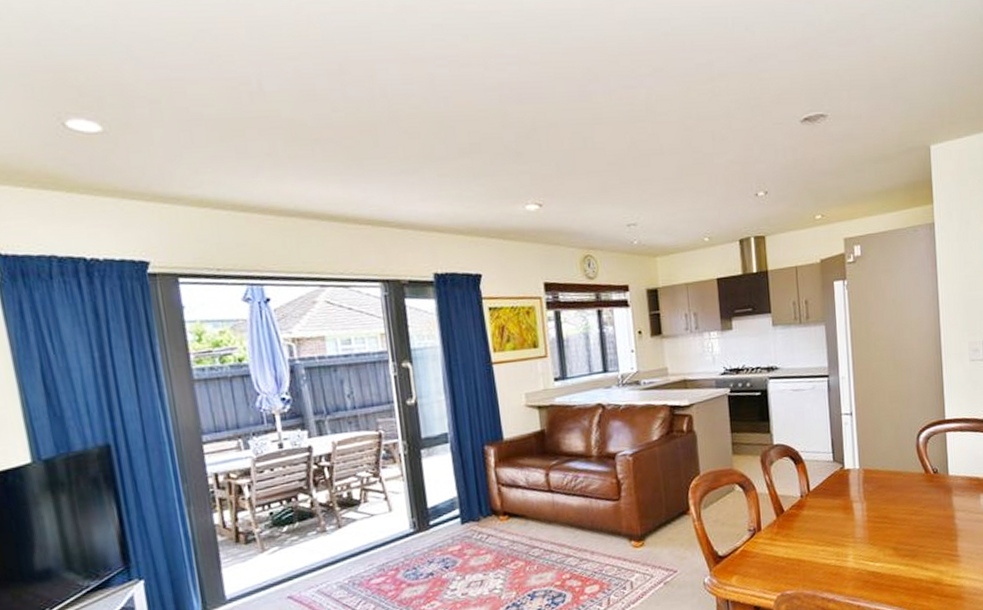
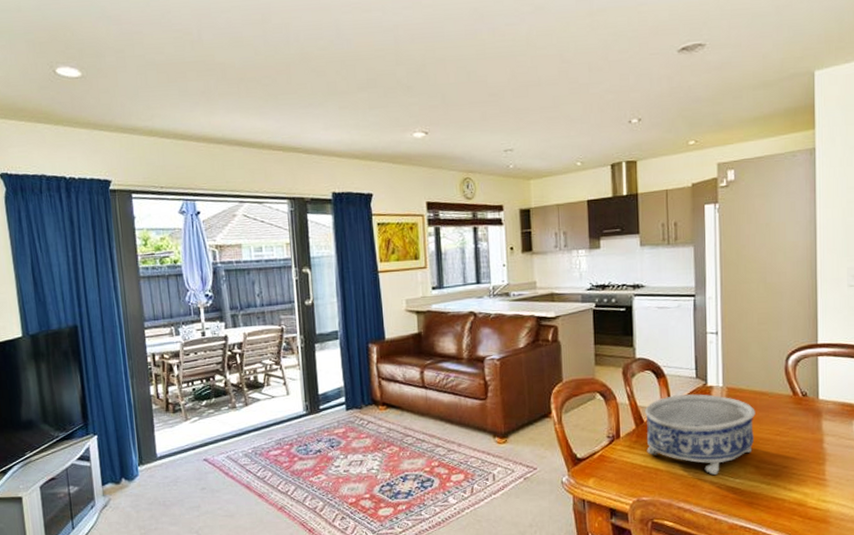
decorative bowl: none [785,477,891,562] -> present [645,394,756,476]

